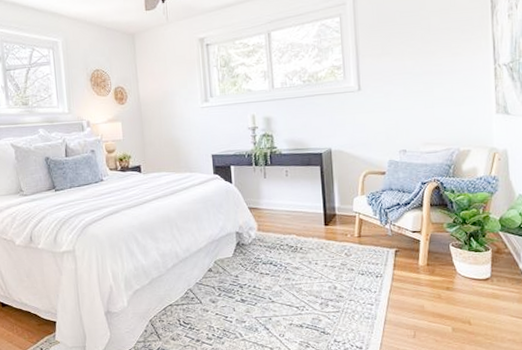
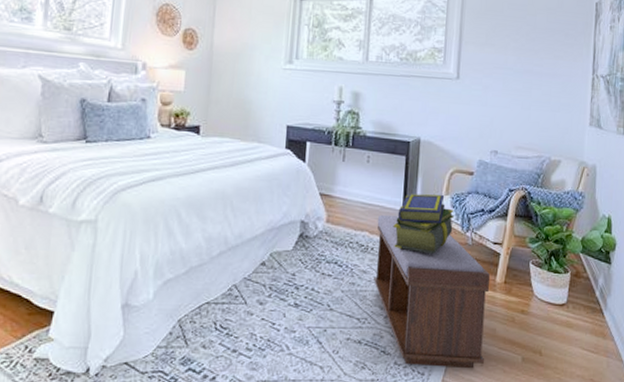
bench: none [302,217,416,342] -> present [374,214,490,369]
stack of books: none [316,195,372,247] -> present [393,193,454,254]

